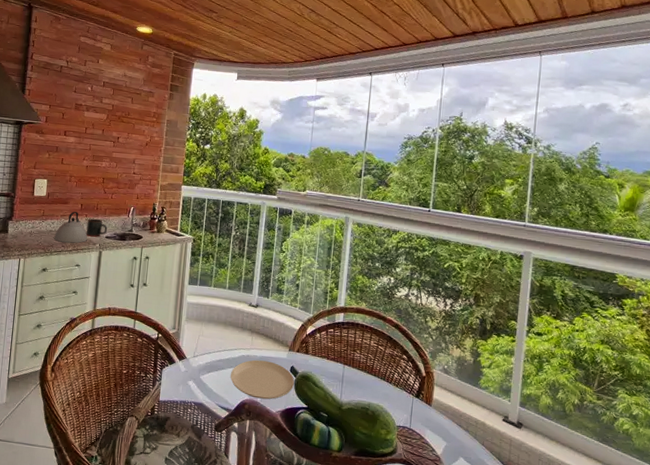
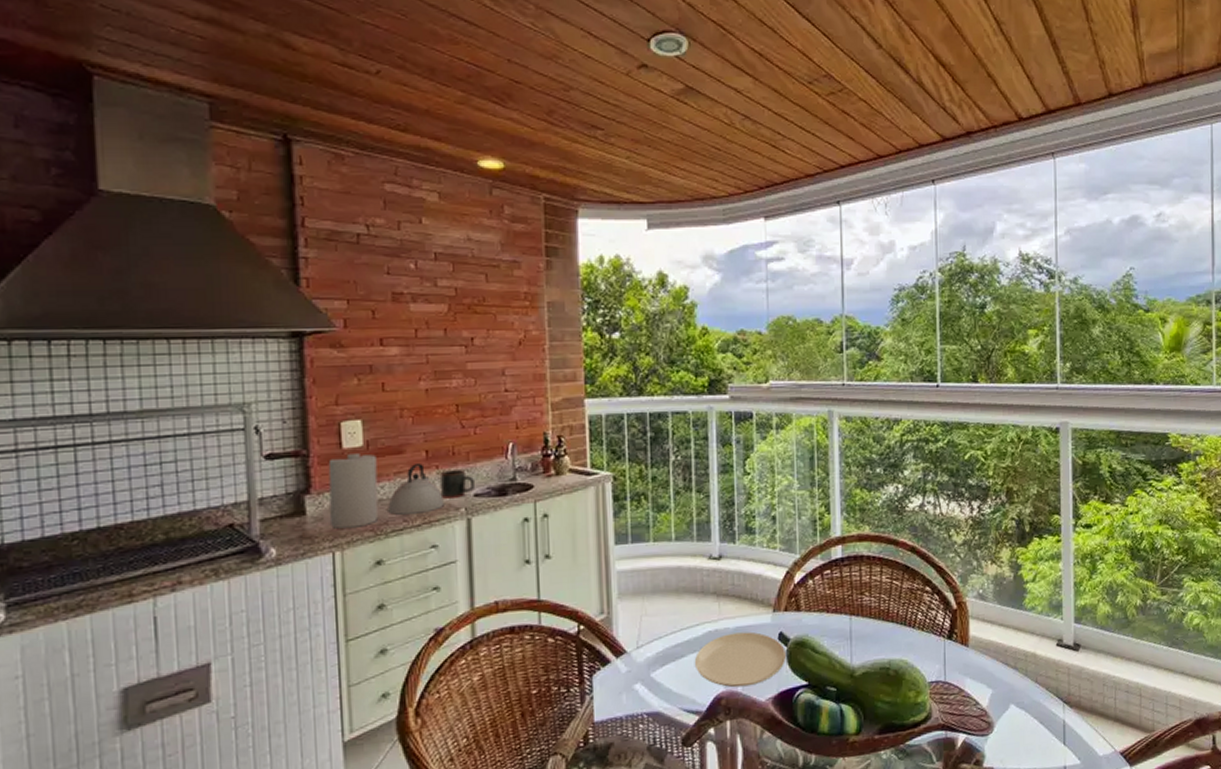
paper towel holder: none [20,200,52,246] -> present [328,454,378,529]

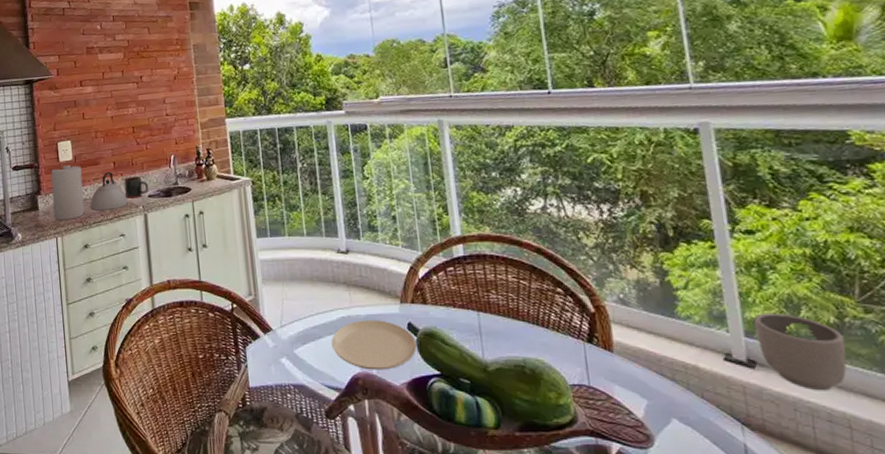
planter: none [1082,599,1145,666] -> present [753,312,847,391]

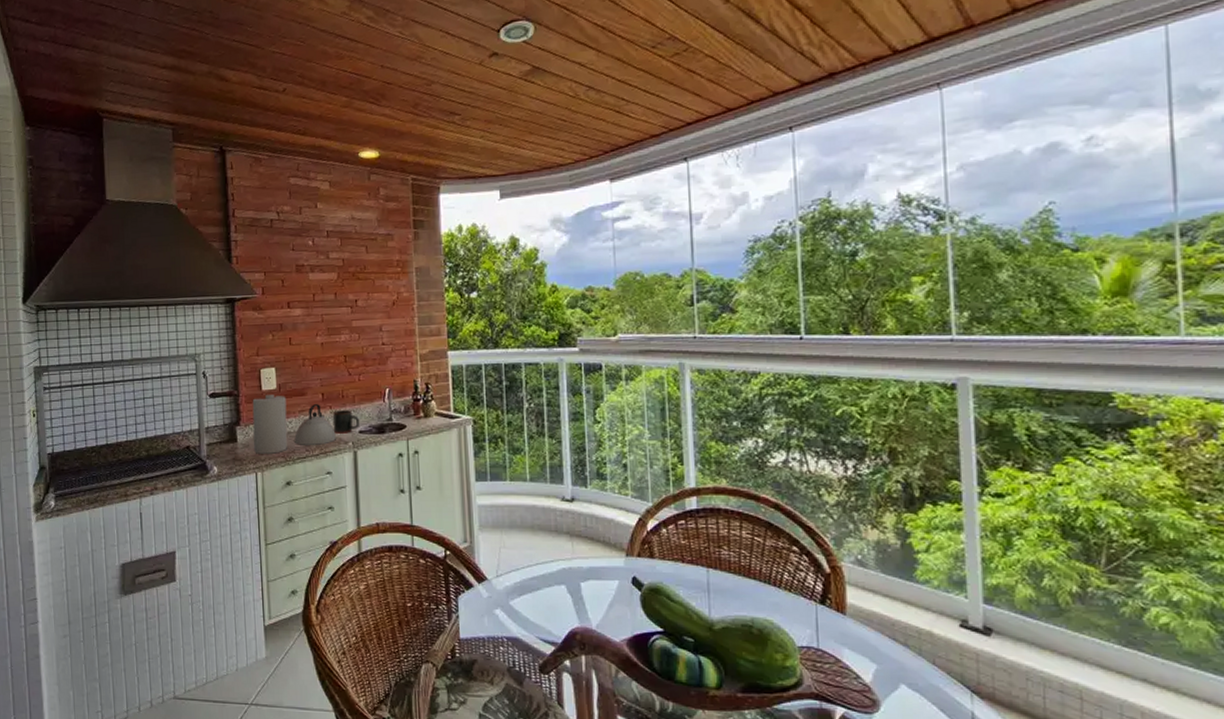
plate: present [332,320,417,370] -> none [550,572,641,625]
planter: present [753,312,847,391] -> none [994,579,1086,661]

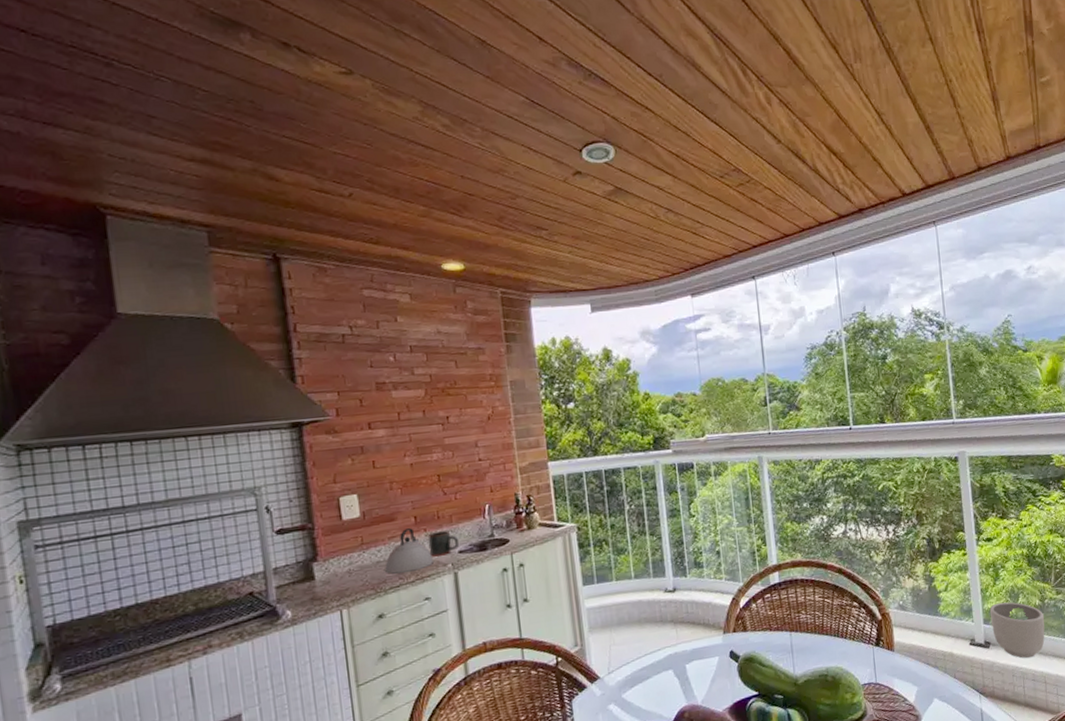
paper towel holder: present [252,395,288,454] -> none [331,523,377,590]
planter: none [994,579,1086,661] -> present [989,602,1045,658]

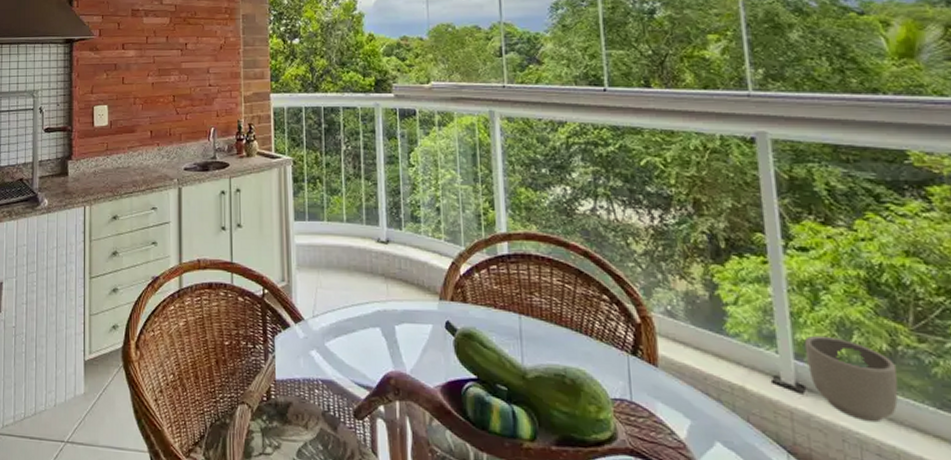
kettle: present [385,528,433,575] -> none [123,141,162,182]
mug: present [427,530,459,557] -> none [159,148,185,170]

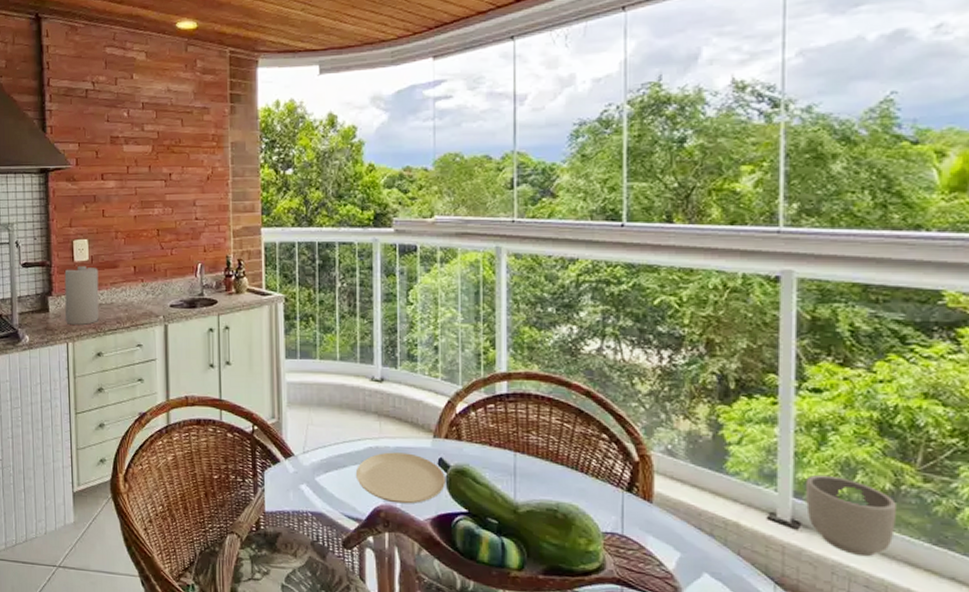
paper towel holder: none [83,131,117,188] -> present [64,266,99,325]
plate: none [365,315,454,370] -> present [356,452,446,504]

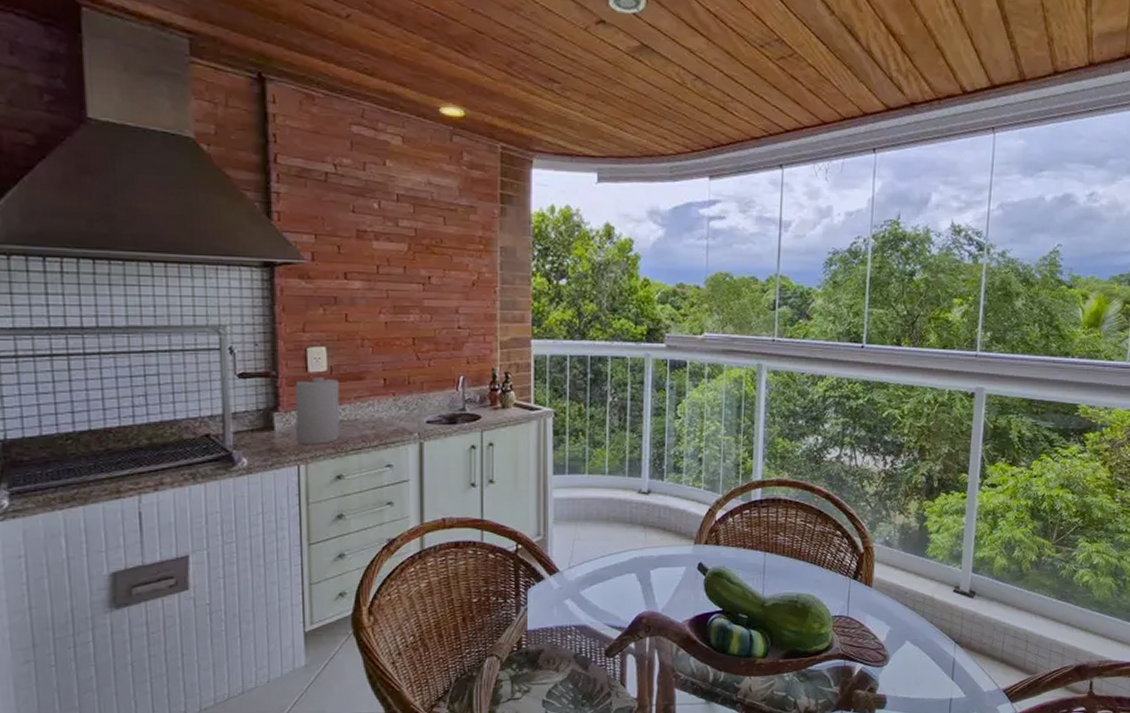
plate: present [356,452,446,504] -> none [621,560,704,609]
planter: present [805,474,898,557] -> none [980,552,1039,614]

